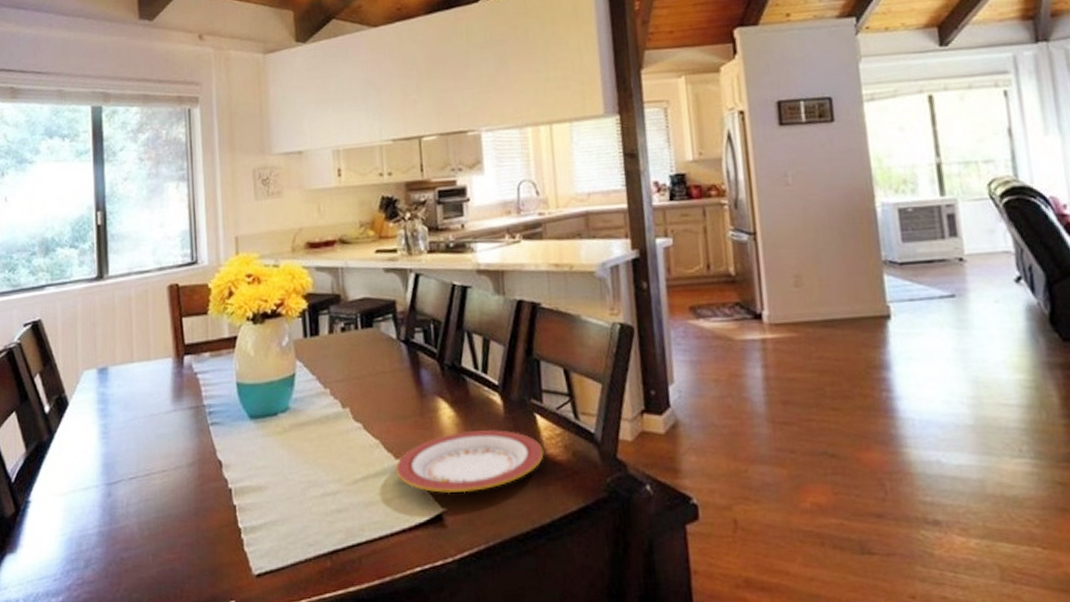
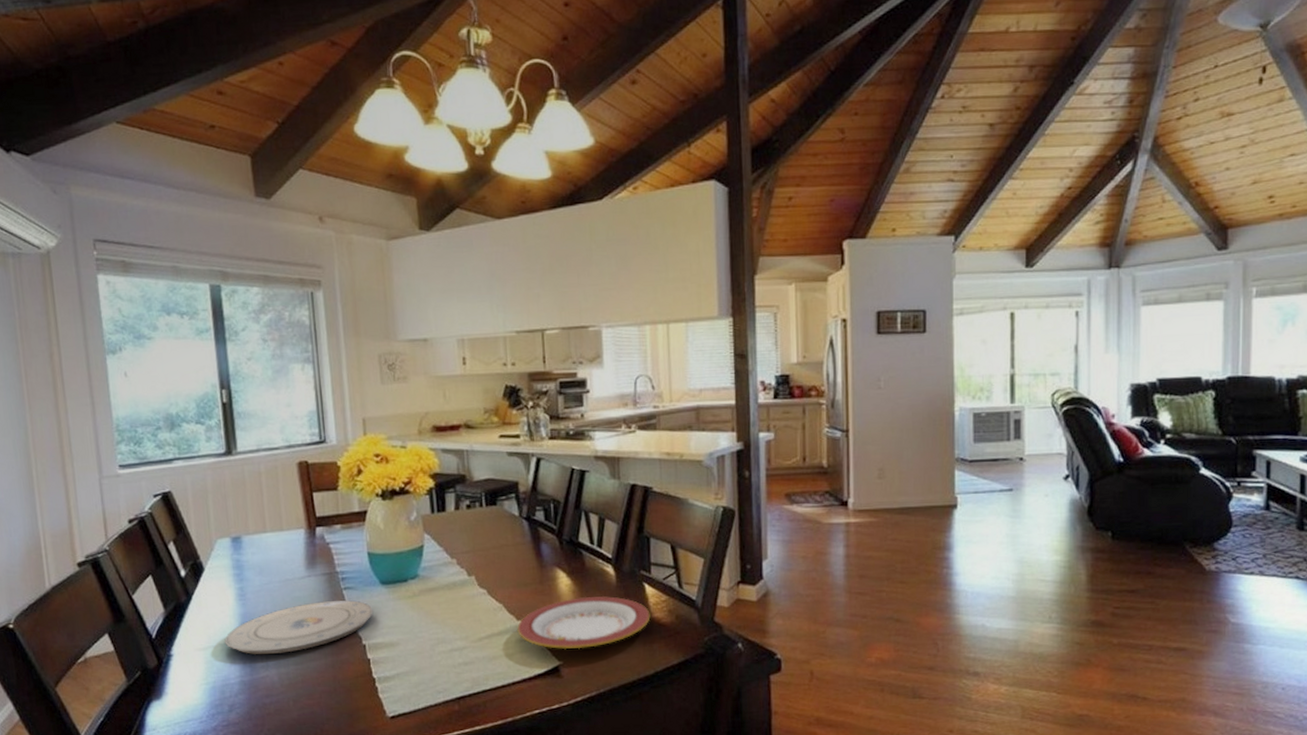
plate: none [85,437,241,500] -> present [224,600,374,654]

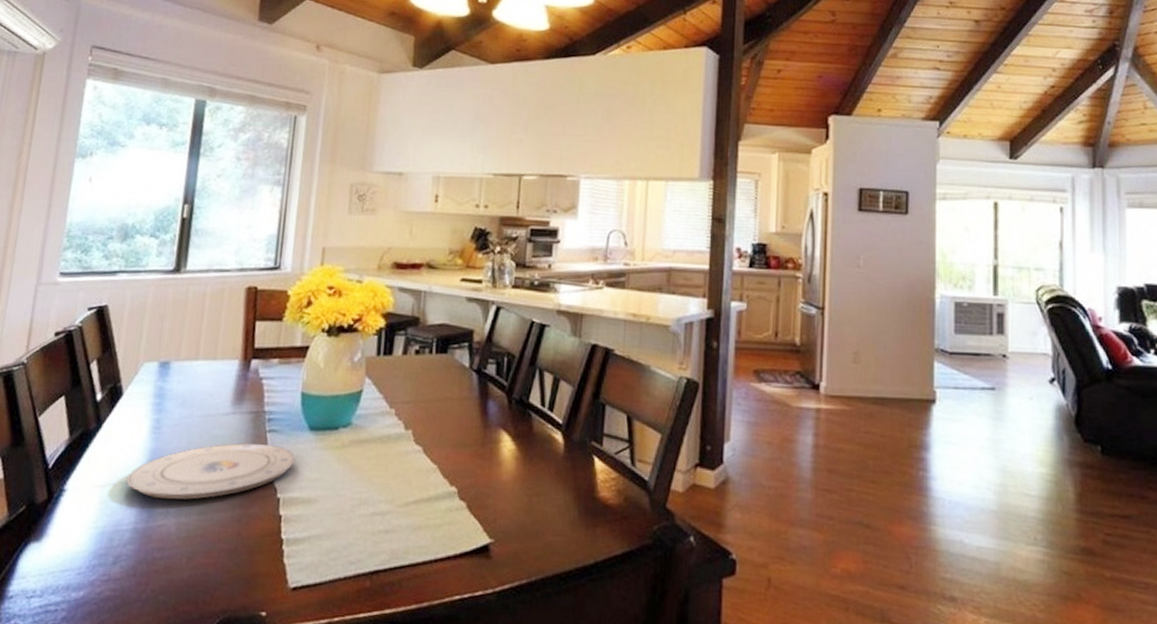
plate: present [517,596,651,650] -> none [449,466,597,527]

